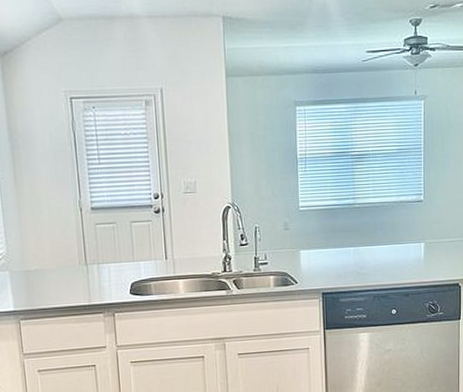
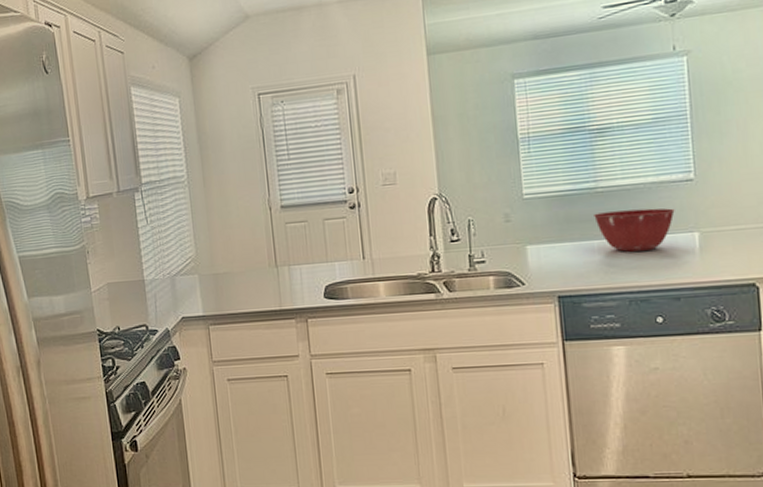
mixing bowl: none [351,222,409,257] -> present [594,208,675,252]

